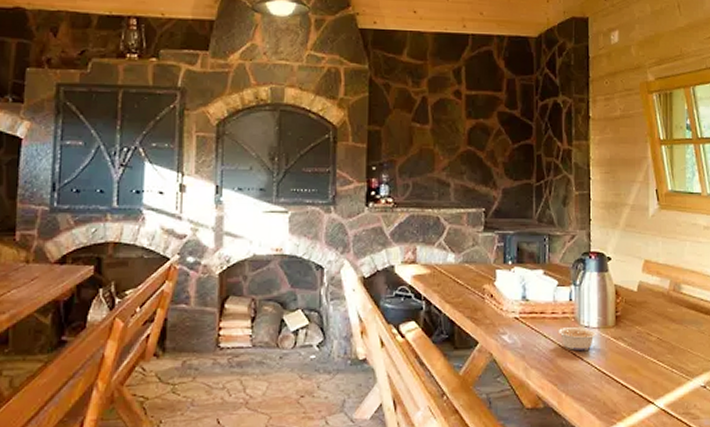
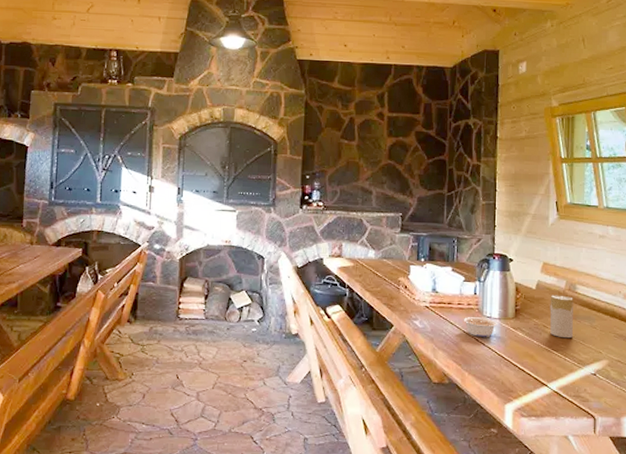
candle: none [653,297,679,347] -> present [550,295,573,339]

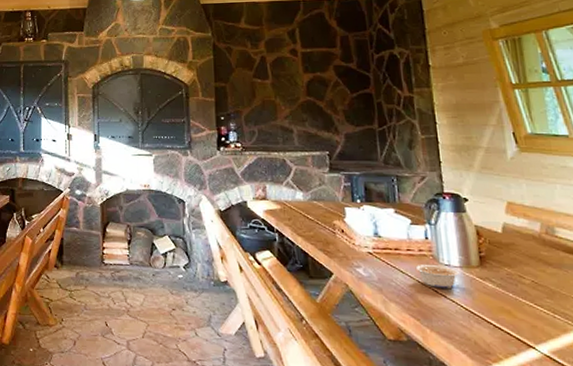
candle: present [550,295,573,339] -> none [522,239,560,292]

